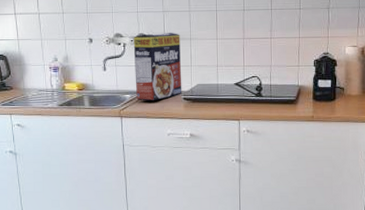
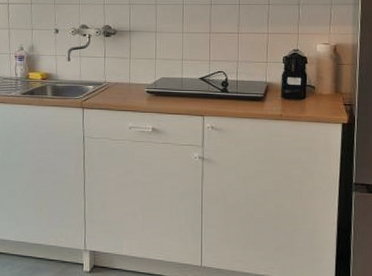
cereal box: present [133,33,182,101] -> none [98,25,146,93]

